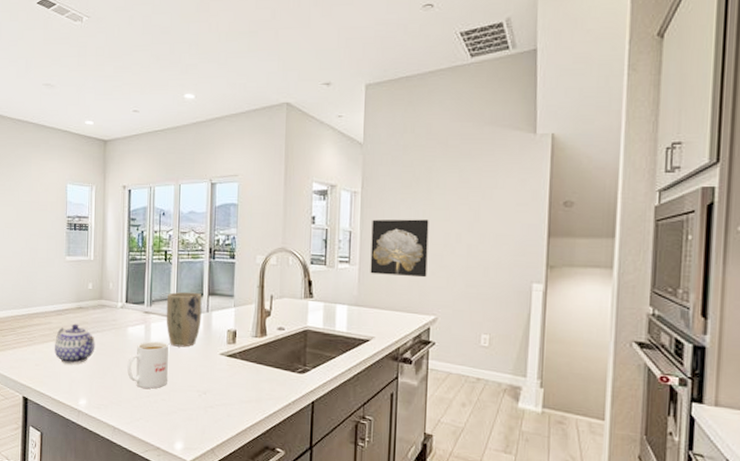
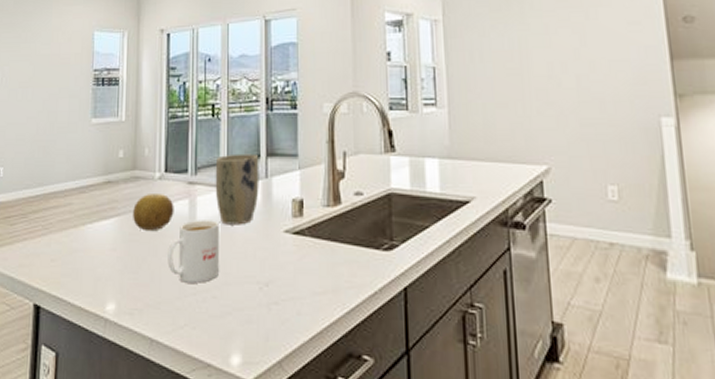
teapot: present [55,323,95,364] -> none [76,203,127,256]
fruit: none [100,319,133,348] -> present [133,194,174,232]
wall art: present [370,219,429,278] -> none [459,47,531,119]

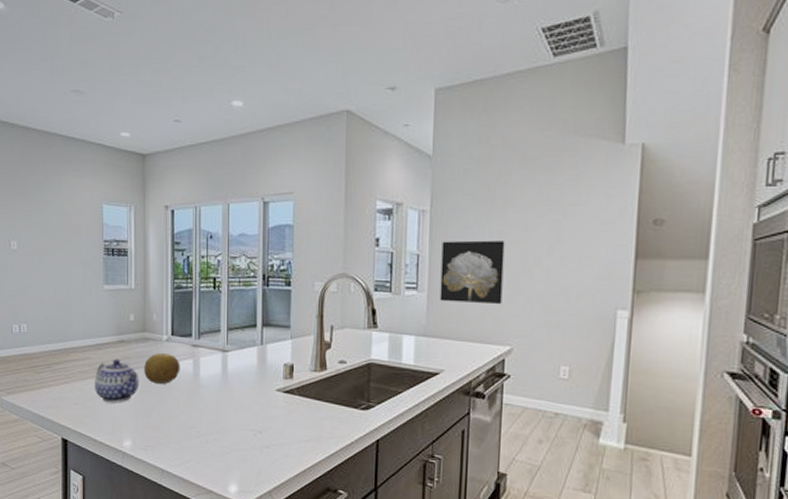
teapot: none [76,203,127,256] -> present [95,358,139,402]
mug: present [167,220,219,283] -> none [175,377,220,428]
plant pot: present [215,153,259,225] -> none [216,322,256,383]
wall art: none [459,47,531,119] -> present [440,240,505,305]

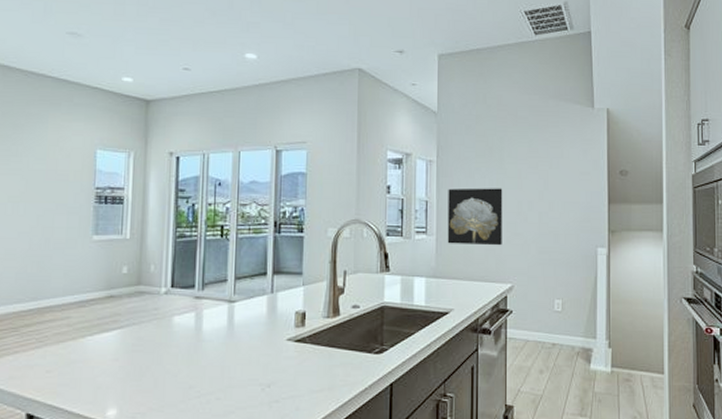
teapot: present [95,358,139,402] -> none [74,316,131,366]
fruit: present [144,353,180,385] -> none [137,308,180,342]

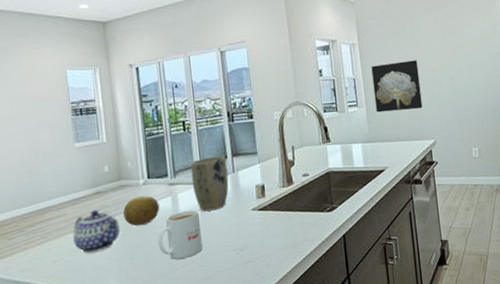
teapot: none [74,316,131,366] -> present [73,209,120,253]
fruit: none [137,308,180,342] -> present [123,196,160,226]
mug: none [172,331,225,387] -> present [158,209,203,259]
plant pot: none [221,271,266,335] -> present [190,156,229,212]

